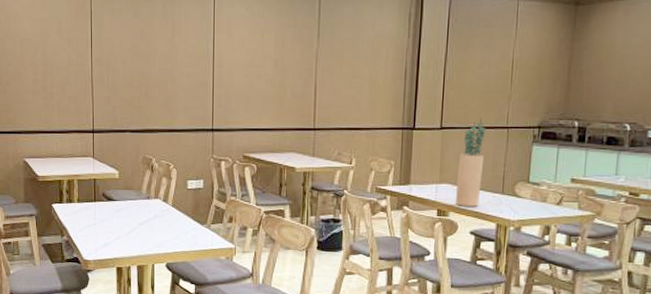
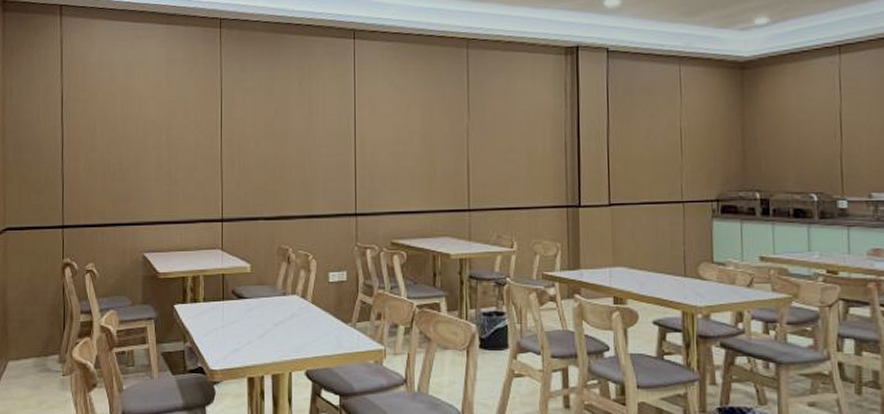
vase: present [455,117,487,207] -> none [632,192,661,292]

